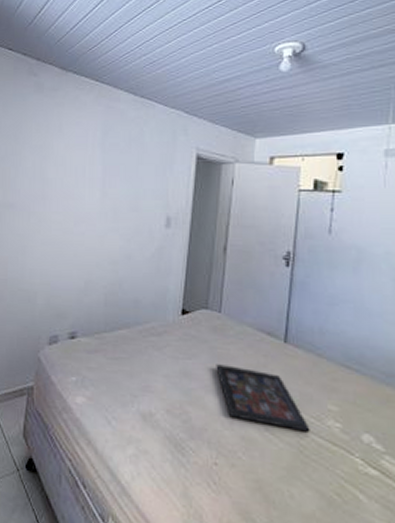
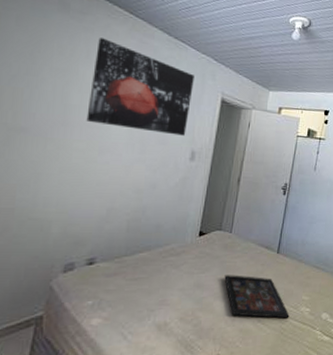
wall art: none [62,110,164,200] -> present [86,38,194,136]

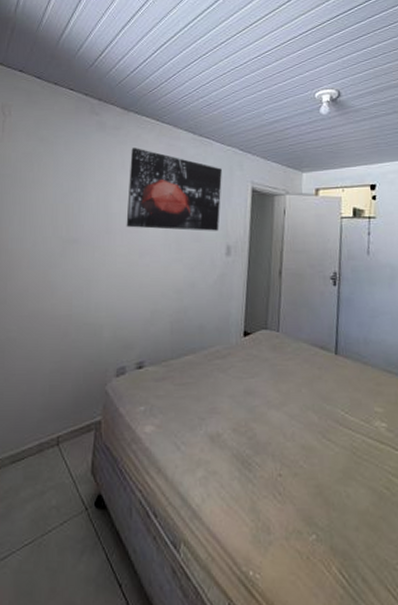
decorative tray: present [224,275,290,319] -> none [276,380,361,435]

